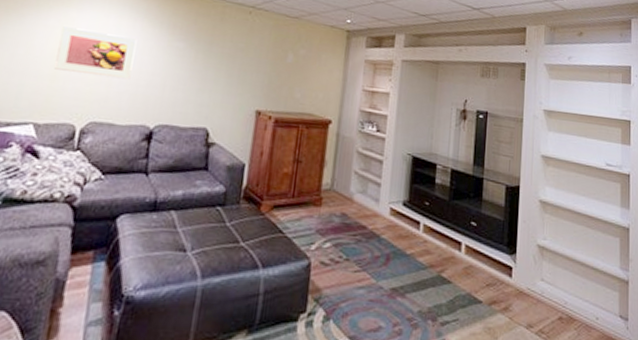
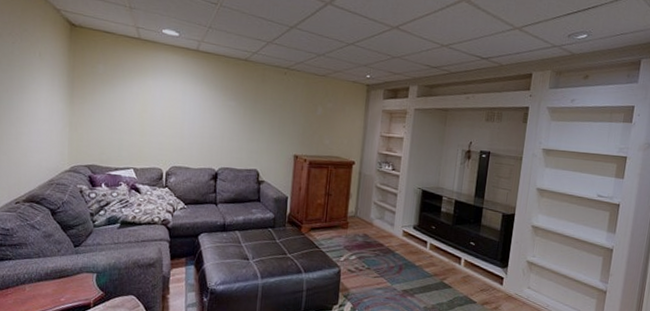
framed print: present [54,26,137,80] -> none [142,93,199,133]

